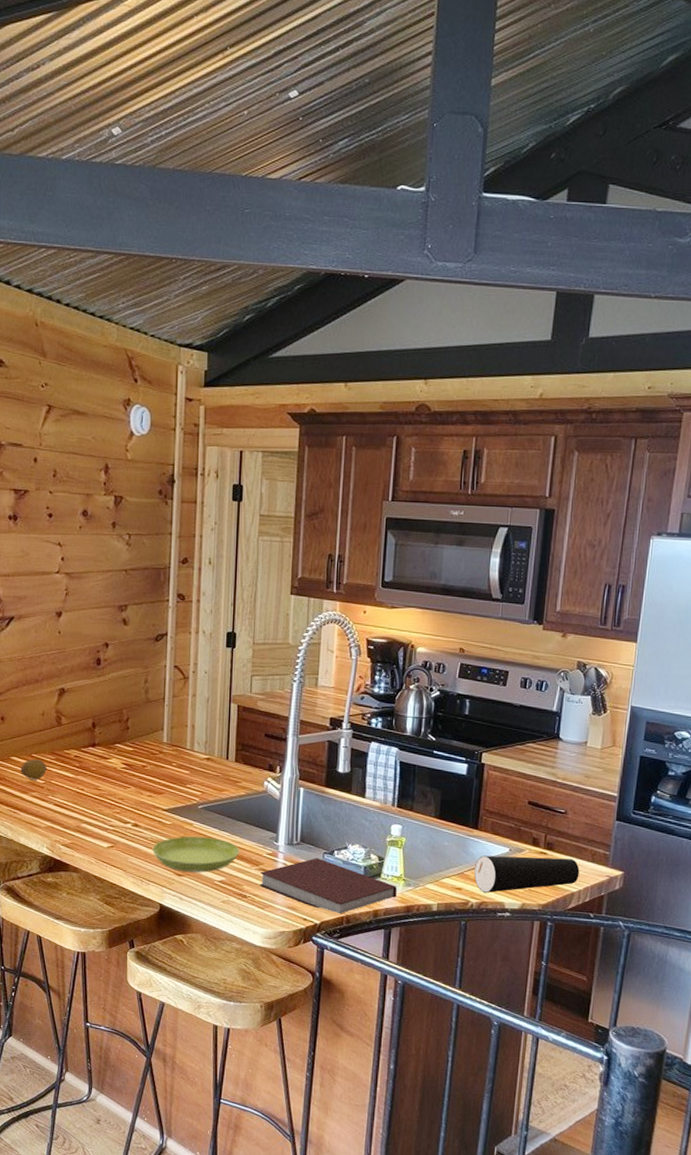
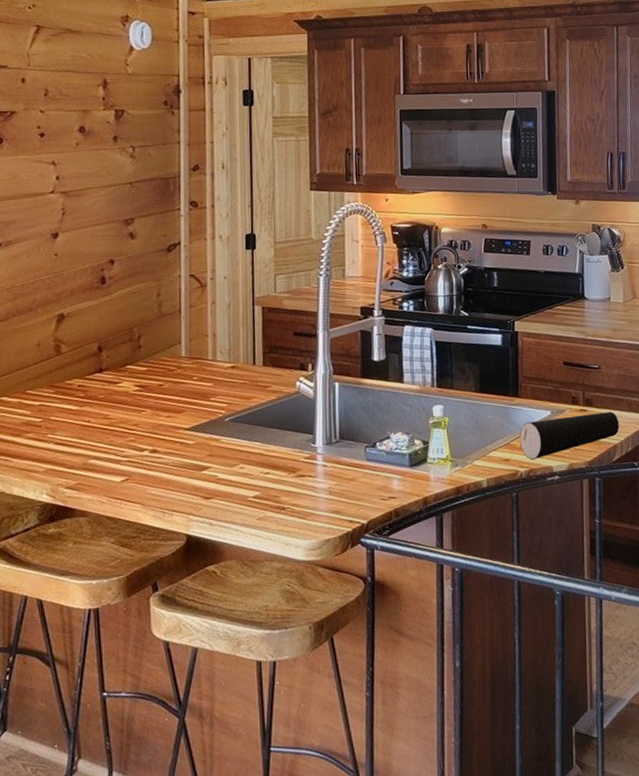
fruit: present [21,758,47,780] -> none [12,395,45,420]
saucer: present [152,836,239,873] -> none [175,450,274,494]
notebook: present [259,858,397,914] -> none [298,453,445,509]

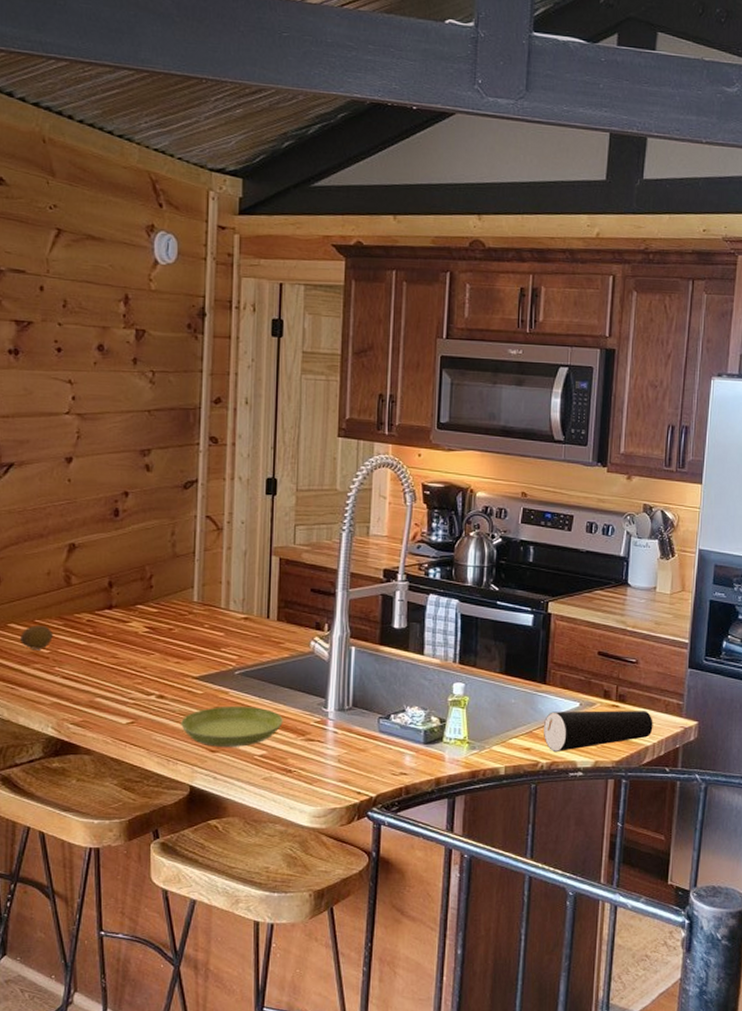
fruit: none [12,395,45,420] -> present [20,624,53,649]
saucer: none [175,450,274,494] -> present [181,705,283,747]

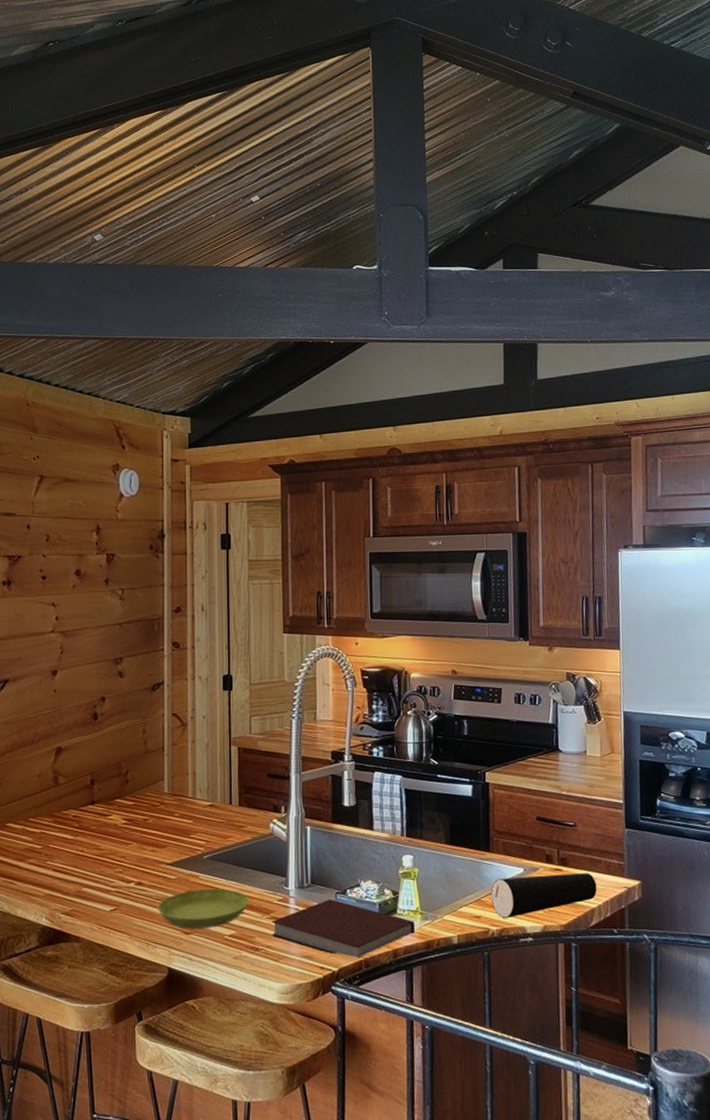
fruit: present [20,624,53,649] -> none [17,823,44,846]
notebook: none [306,723,461,785] -> present [271,899,415,958]

